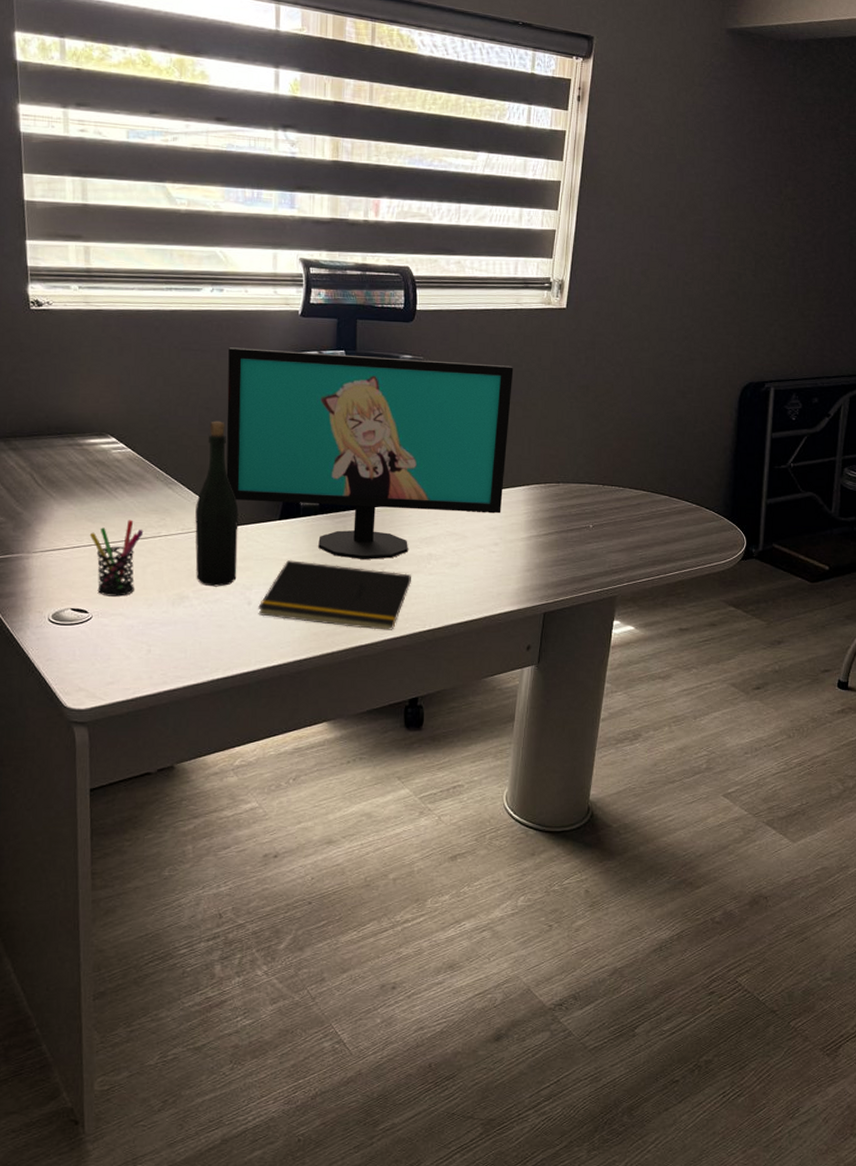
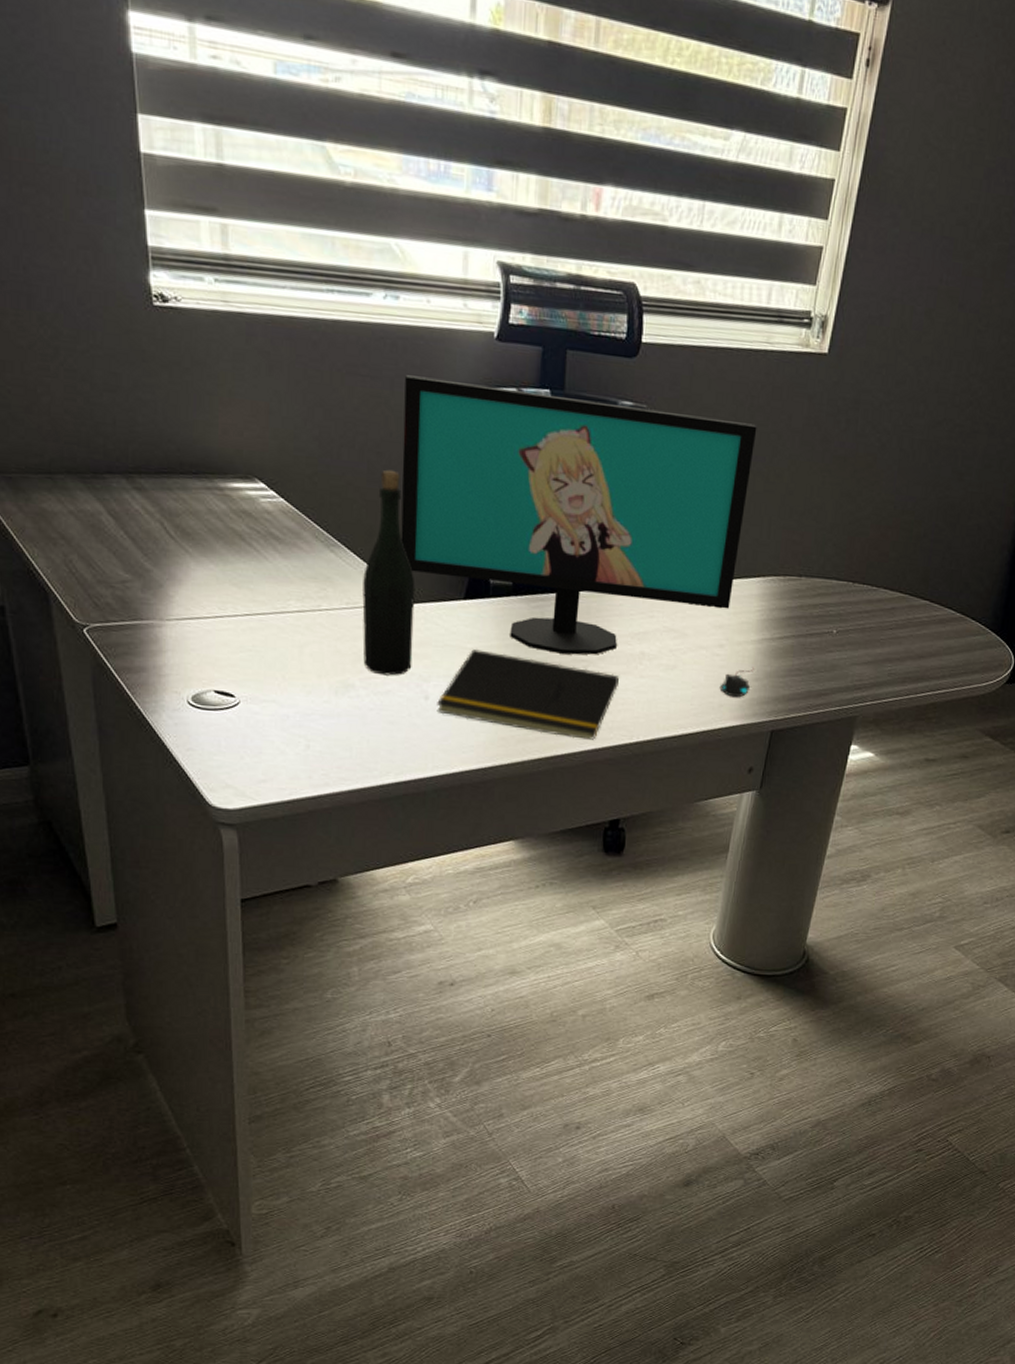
pen holder: present [89,519,144,597] -> none [234,587,300,680]
mouse: none [497,560,526,587] -> present [719,667,755,698]

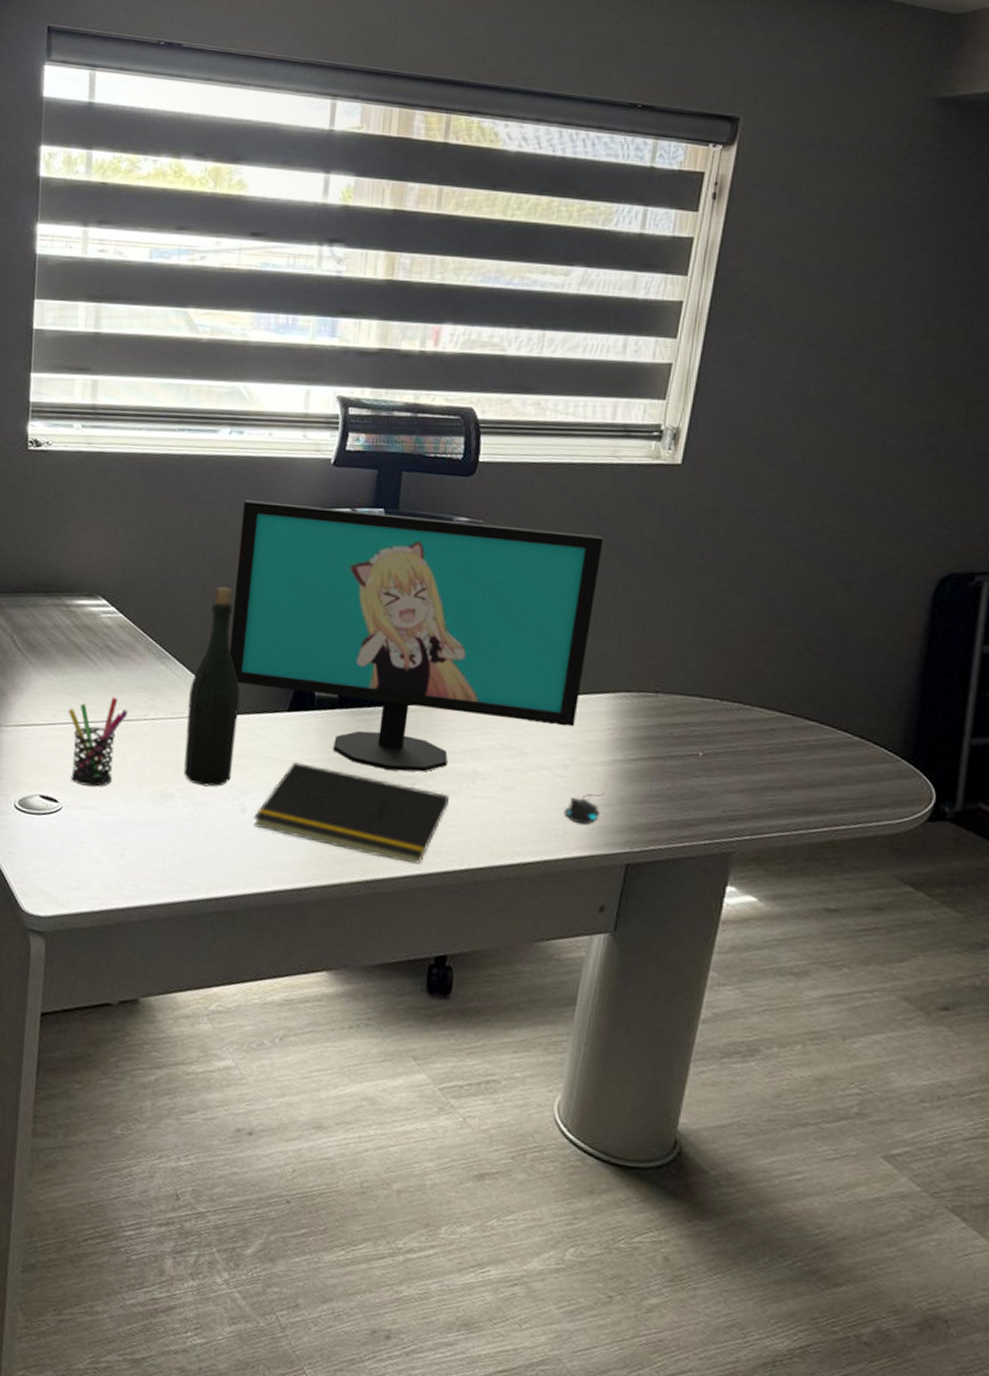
pen holder: none [234,587,300,680] -> present [68,696,129,787]

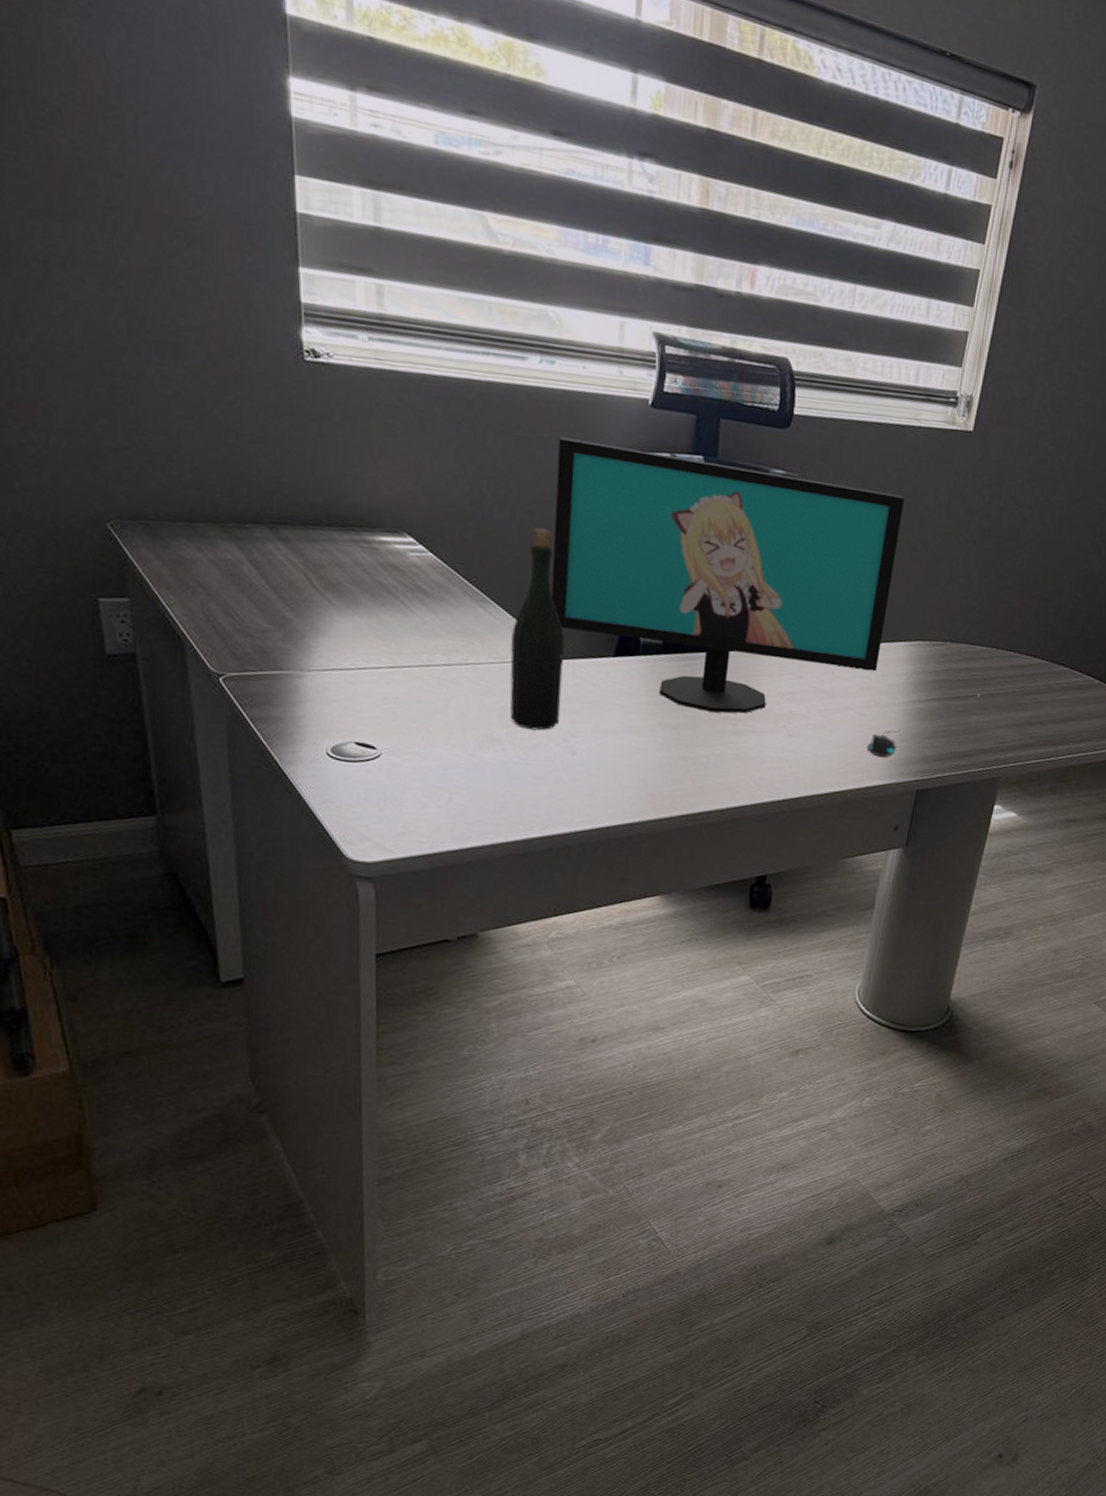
pen holder: present [68,696,129,787] -> none [379,640,447,733]
notepad: present [253,761,449,864] -> none [584,705,767,797]

